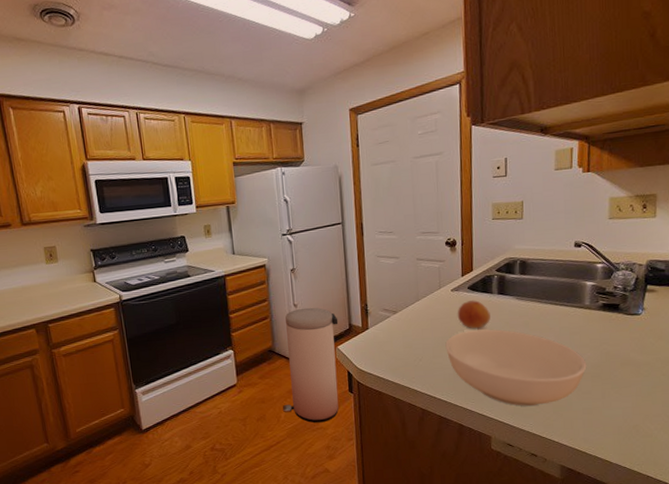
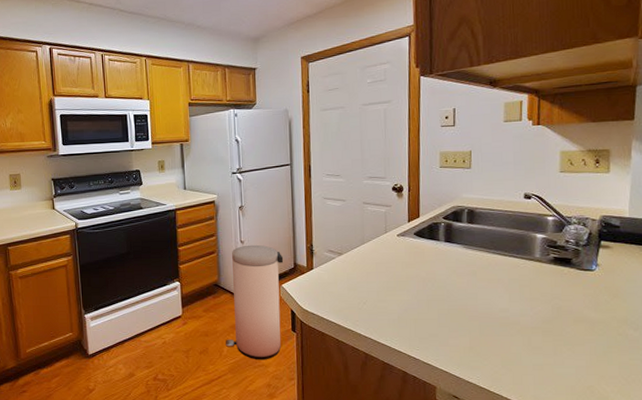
bowl: present [445,329,587,406] -> none [390,276,537,357]
fruit: present [457,299,490,329] -> none [402,246,437,275]

